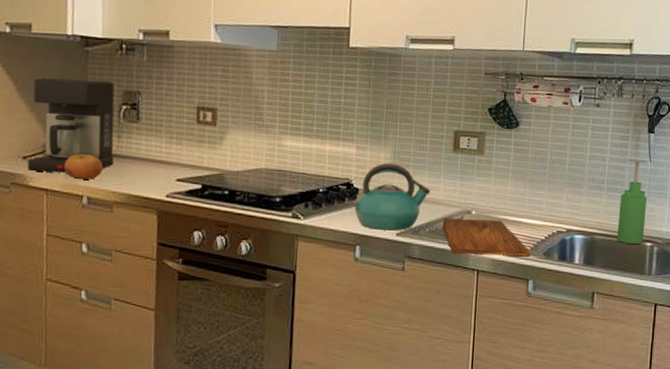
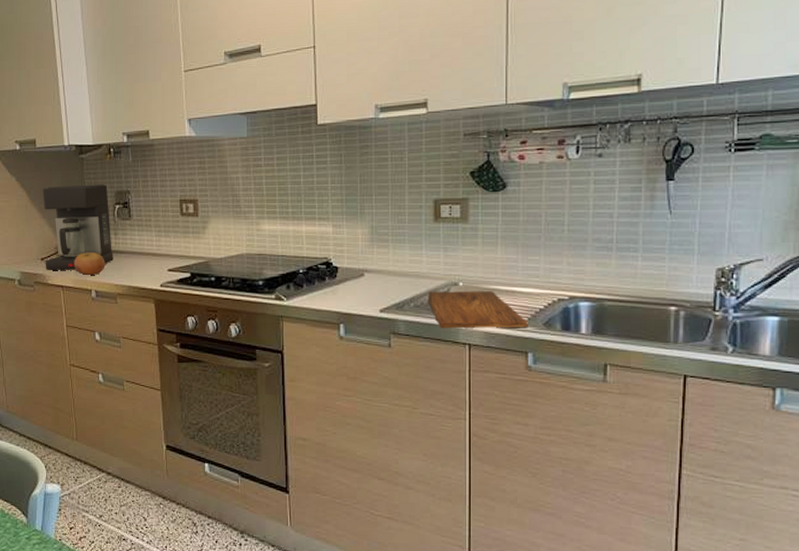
kettle: present [354,162,431,231] -> none [335,238,413,307]
soap dispenser: present [617,158,648,245] -> none [632,212,669,310]

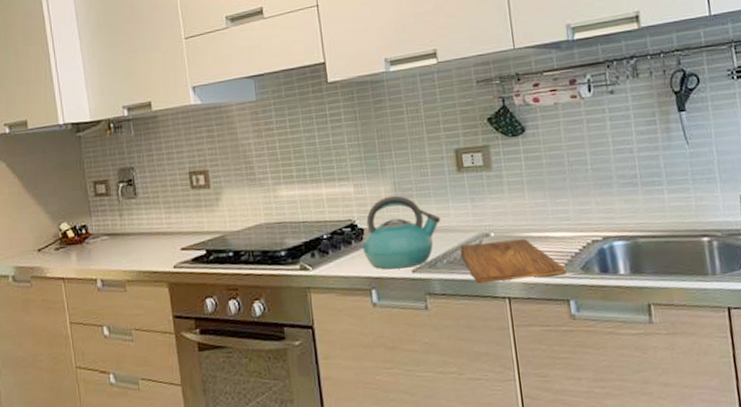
coffee maker: present [42,184,113,270] -> none [36,162,120,262]
fruit: present [74,252,105,276] -> none [75,237,111,264]
kettle: none [335,238,413,307] -> present [362,195,441,270]

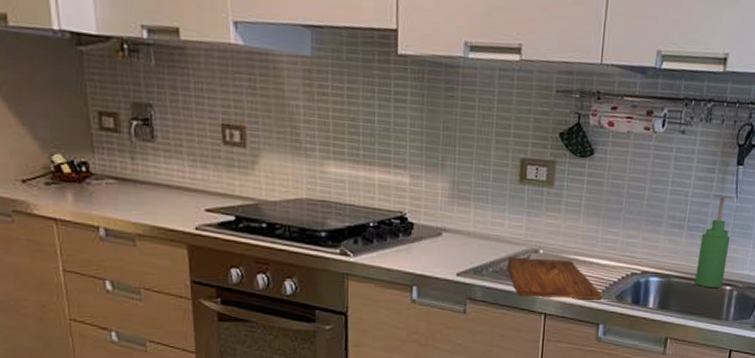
kettle: present [362,195,441,270] -> none [409,194,494,270]
soap dispenser: none [659,143,699,243] -> present [695,194,734,288]

